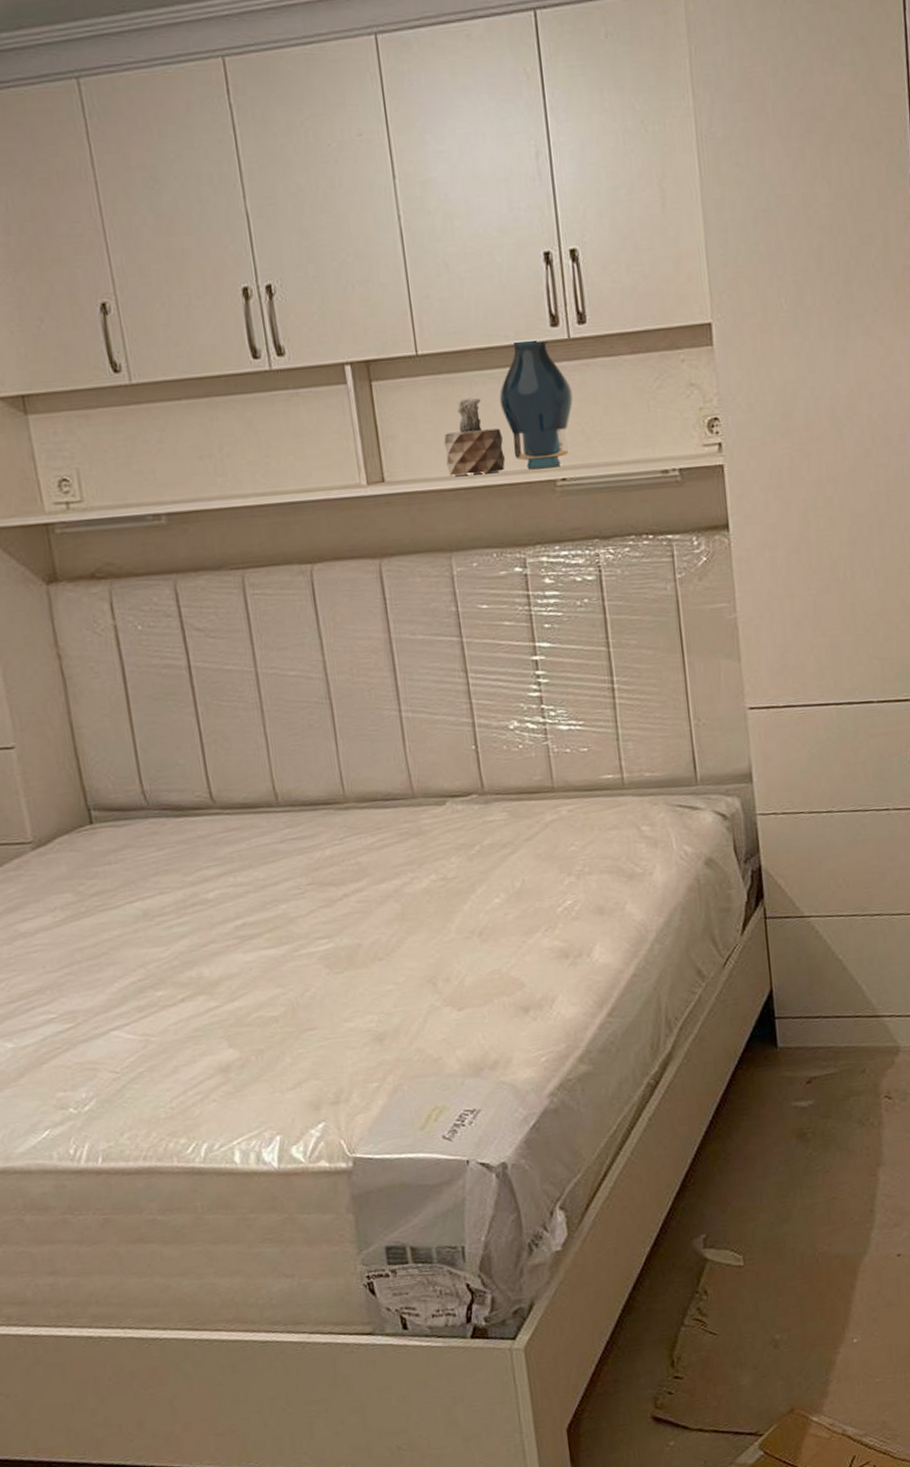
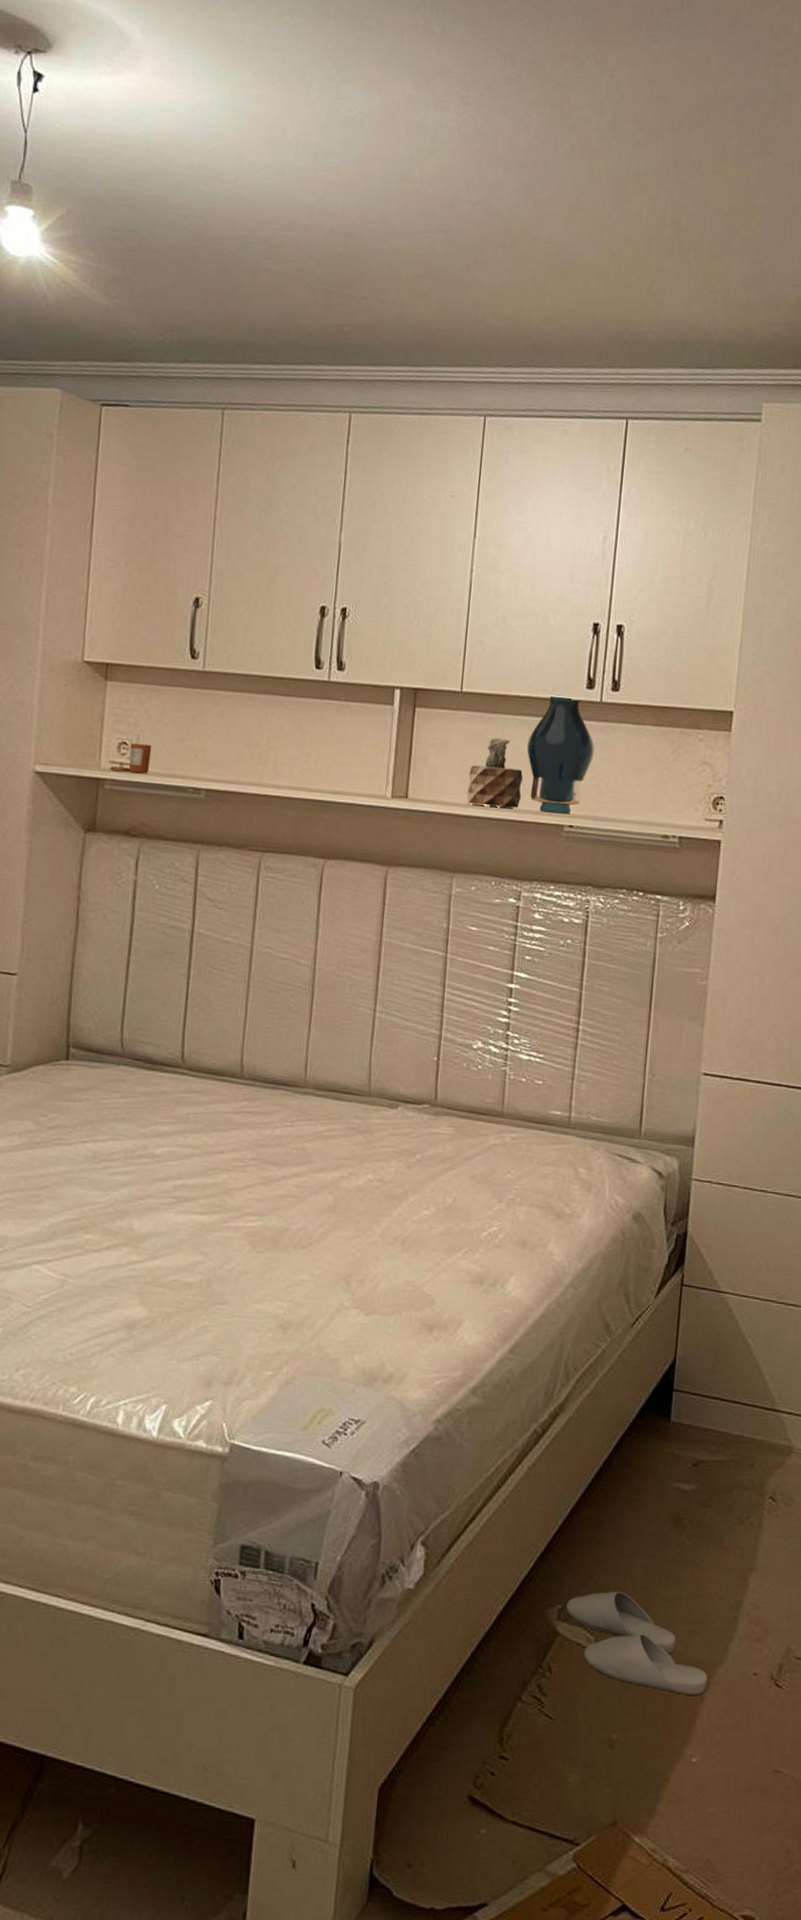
candle: none [56,477,99,513] -> present [110,743,152,774]
slippers: none [710,1210,856,1289] -> present [566,1591,708,1695]

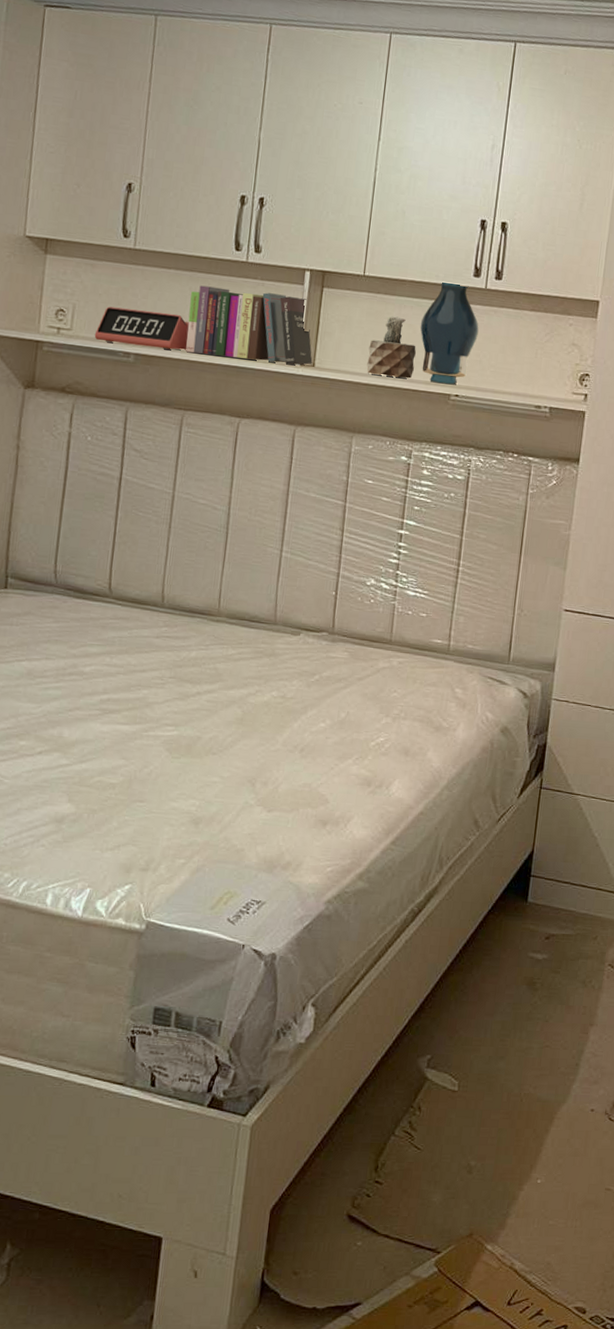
candle: present [110,743,152,774] -> none [48,311,87,339]
alarm clock: none [160,737,266,784] -> present [94,306,189,350]
books: none [262,709,405,797] -> present [186,285,313,366]
slippers: present [566,1591,708,1695] -> none [435,1043,553,1128]

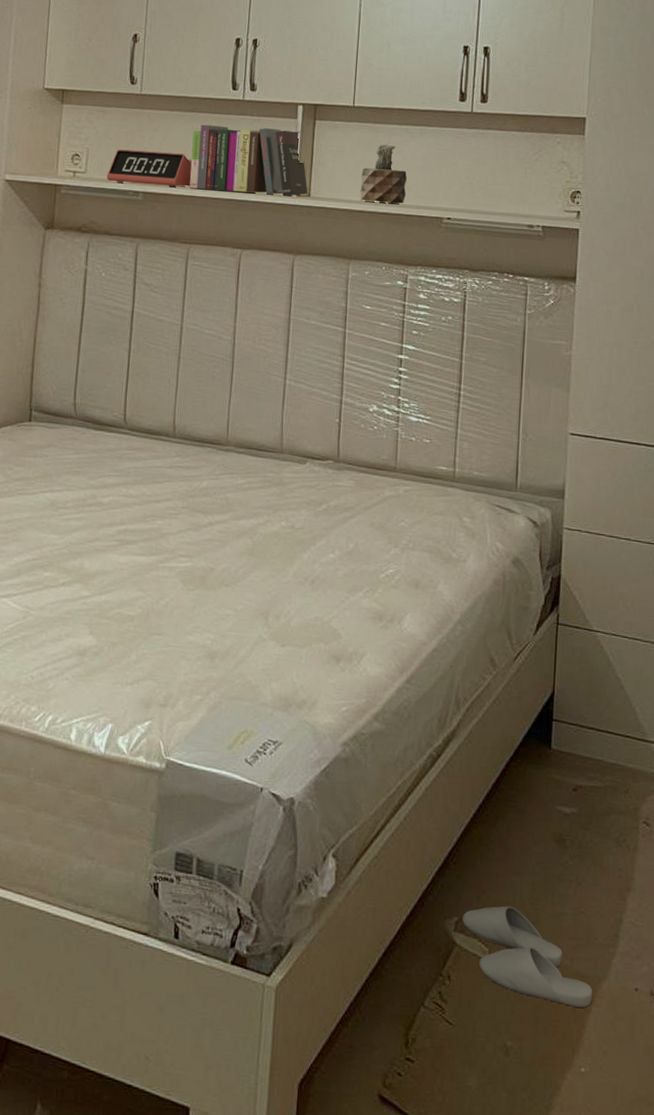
vase: present [420,282,479,385] -> none [409,109,467,208]
slippers: none [435,1043,553,1128] -> present [462,905,593,1008]

